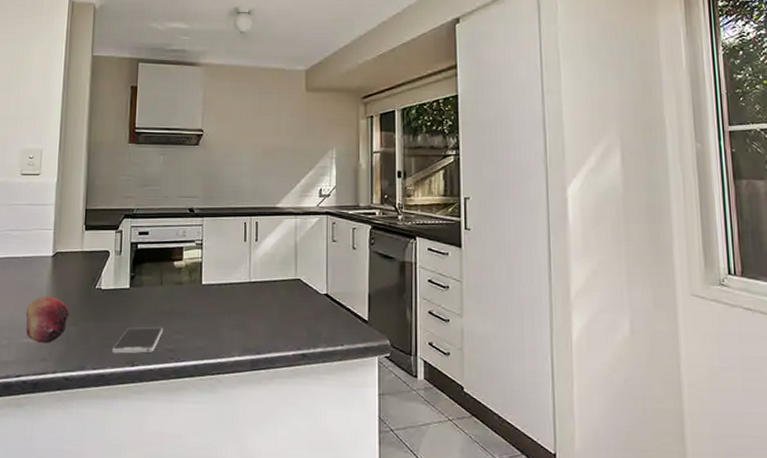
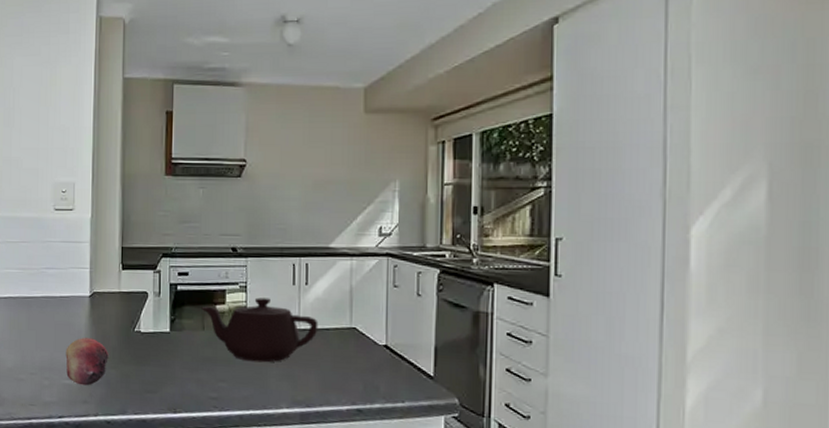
smartphone: present [112,327,164,354] -> none [153,373,206,400]
teapot: none [160,254,267,314] -> present [201,297,318,363]

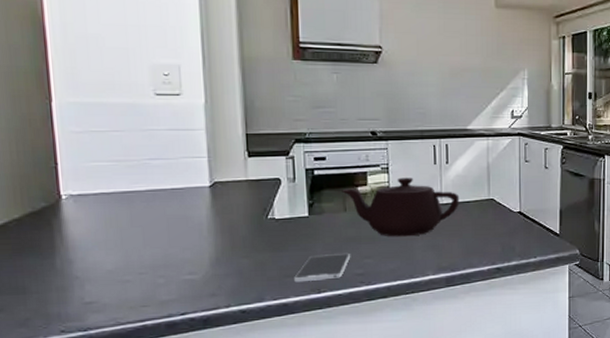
fruit: present [66,337,109,386] -> none [184,229,239,279]
smartphone: none [153,373,206,400] -> present [294,254,351,283]

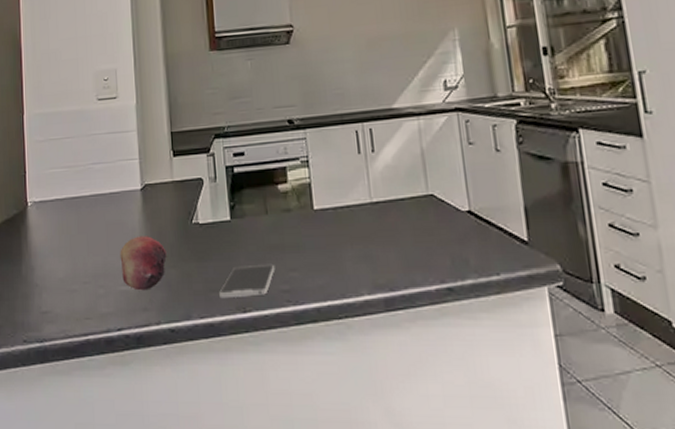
fruit: none [184,229,239,279] -> present [120,236,167,291]
teapot: present [342,177,460,237] -> none [262,171,392,245]

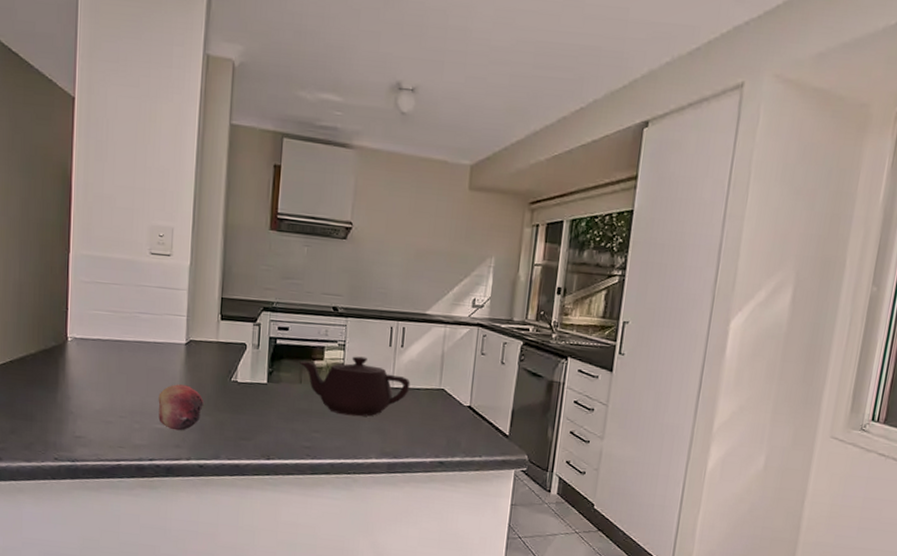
smartphone: present [219,265,275,299] -> none [248,423,301,448]
teapot: none [262,171,392,245] -> present [299,356,411,417]

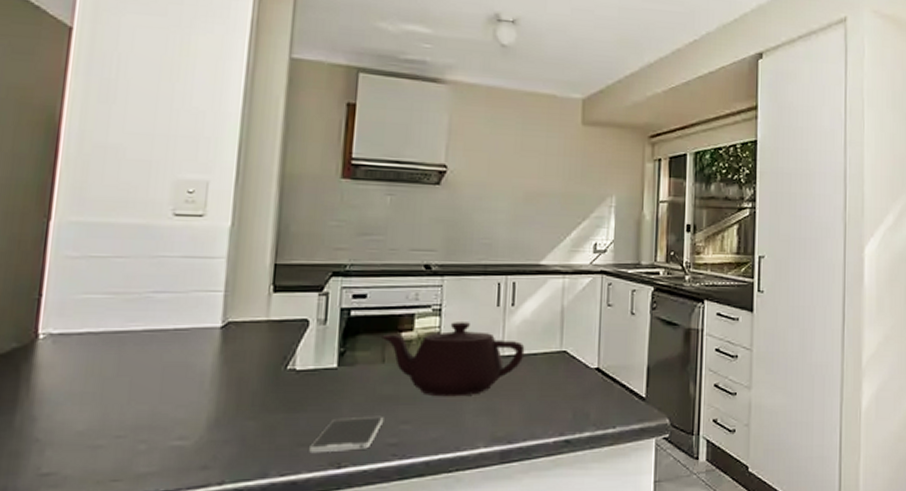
fruit: present [158,384,204,431] -> none [177,382,246,446]
smartphone: none [248,423,301,448] -> present [309,417,384,454]

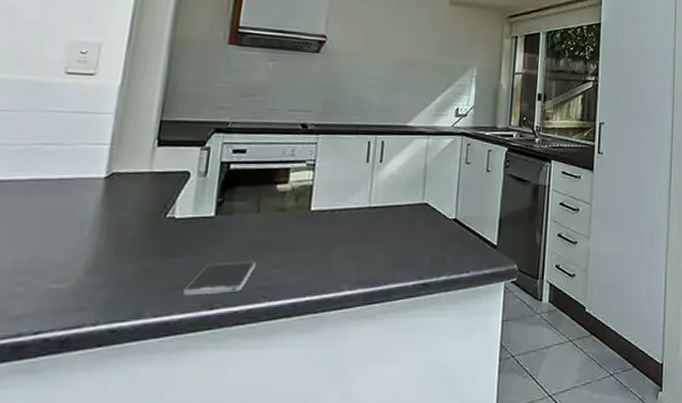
teapot: present [381,322,525,397] -> none [258,176,390,244]

